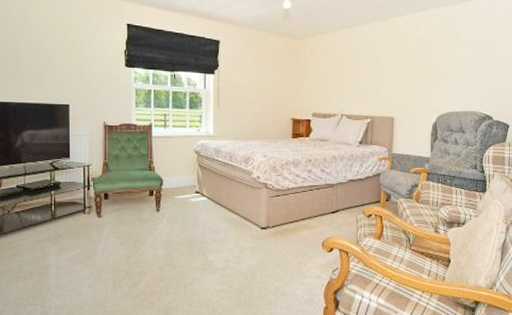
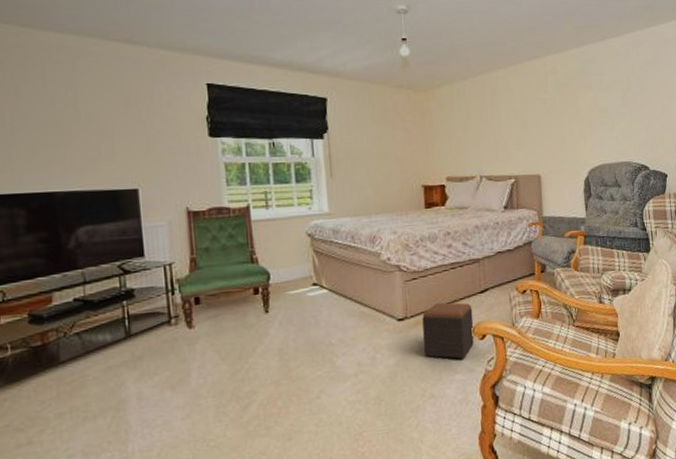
footstool: none [280,218,324,266] -> present [422,302,474,359]

